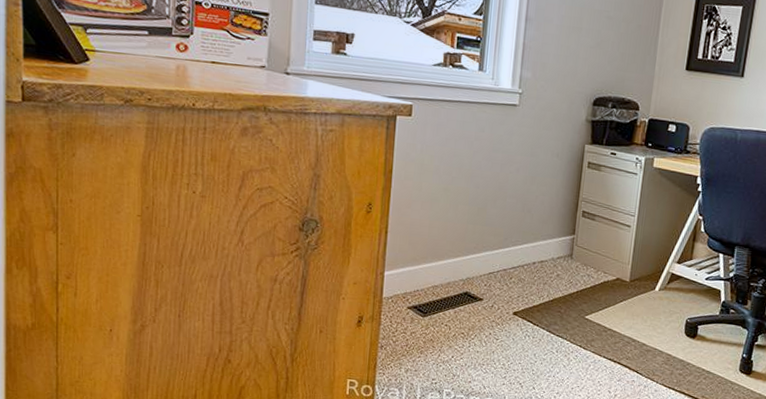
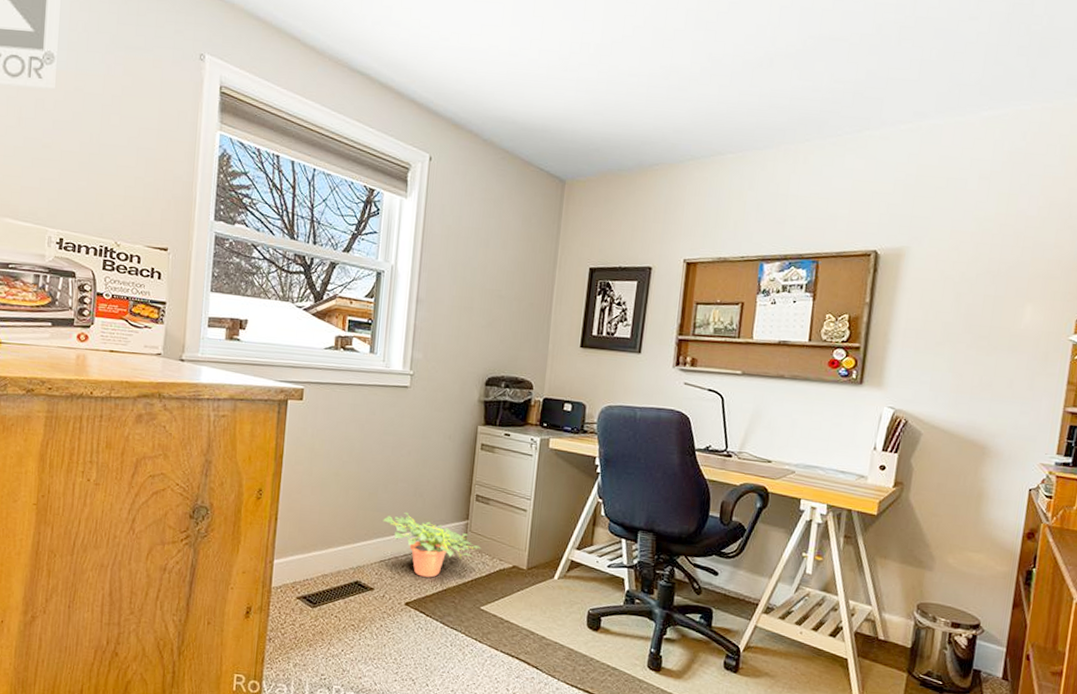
potted plant: none [491,226,587,289] -> present [383,511,482,578]

